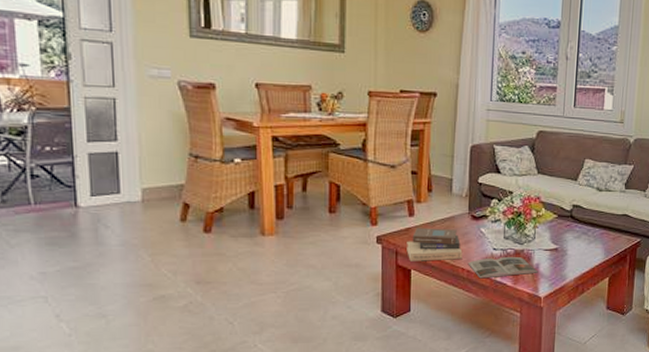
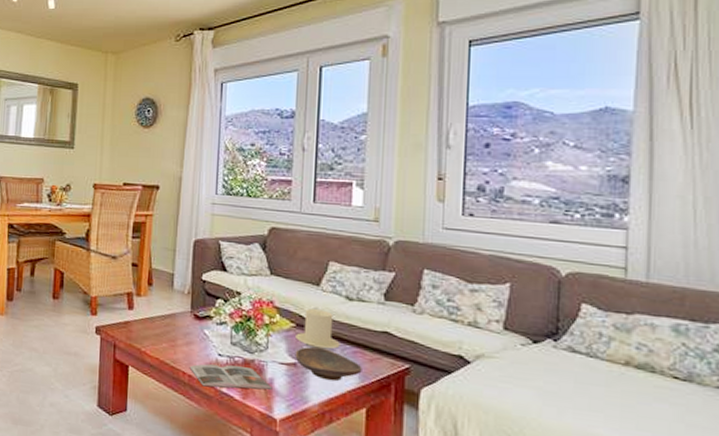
books: present [407,228,463,261] -> none [125,322,184,362]
decorative bowl: none [556,232,607,259] -> present [295,346,362,381]
candle: none [557,201,592,234] -> present [295,309,340,349]

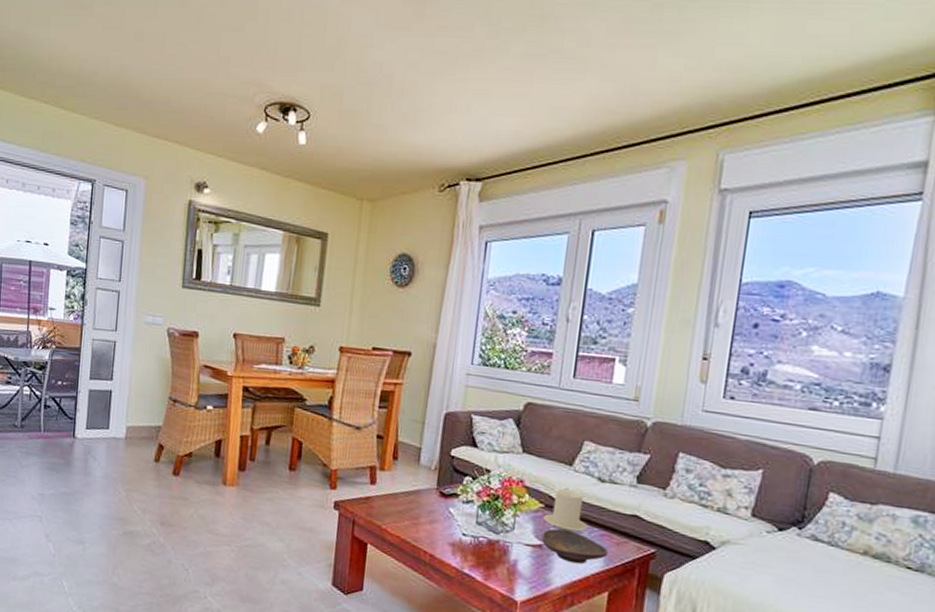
magazine: present [189,364,273,390] -> none [431,543,516,571]

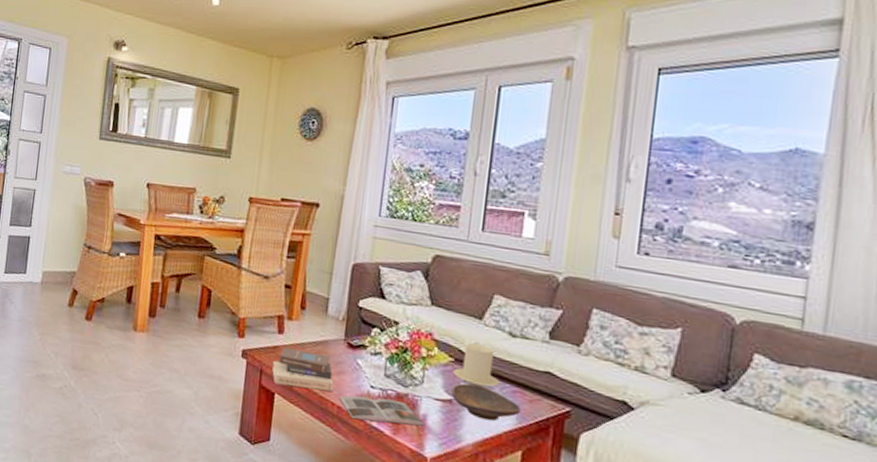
books: none [364,498,427,540] -> present [272,347,334,391]
magazine: none [431,543,516,571] -> present [339,395,426,426]

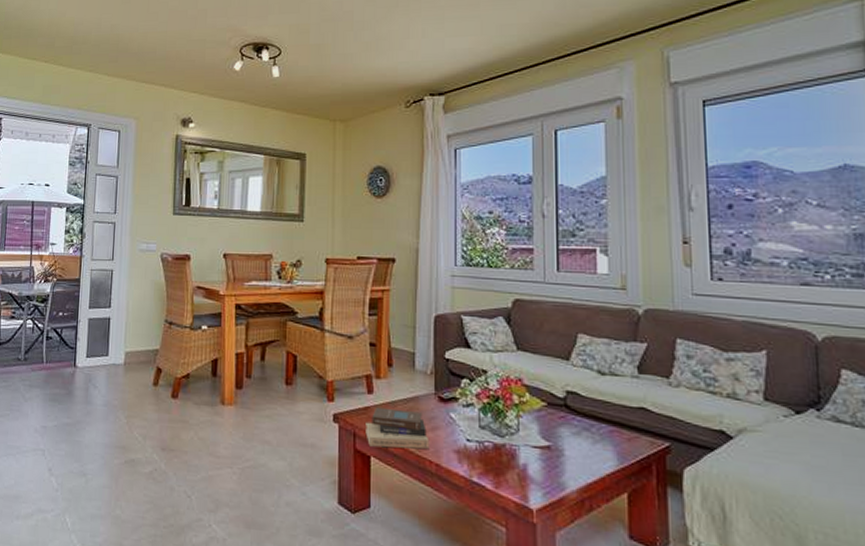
magazine: present [339,395,426,426] -> none [436,451,527,477]
decorative bowl: present [451,383,521,421] -> none [548,426,620,464]
candle: present [453,343,500,387] -> none [548,385,595,429]

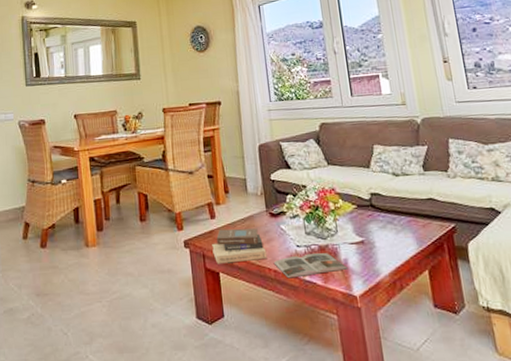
magazine: none [436,451,527,477] -> present [273,253,348,279]

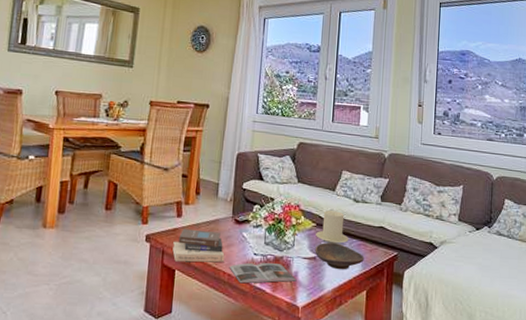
candle: none [358,188,397,224] -> present [316,210,349,244]
decorative bowl: none [360,222,419,251] -> present [315,242,364,270]

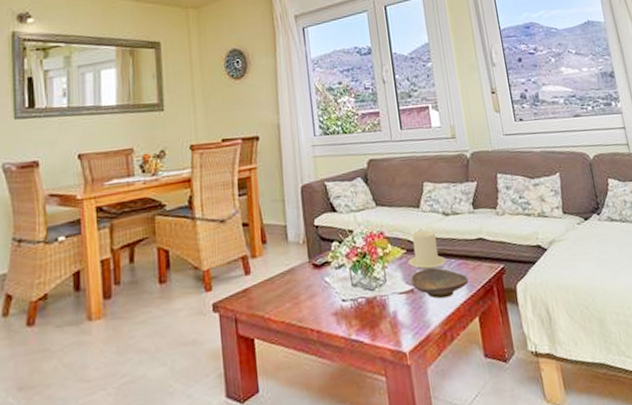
books: present [172,228,225,263] -> none [246,283,310,329]
magazine: present [229,263,297,284] -> none [316,306,397,339]

